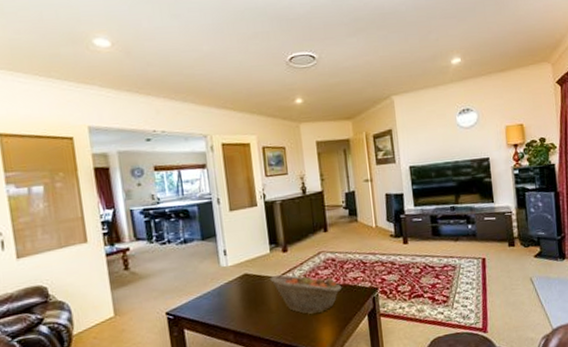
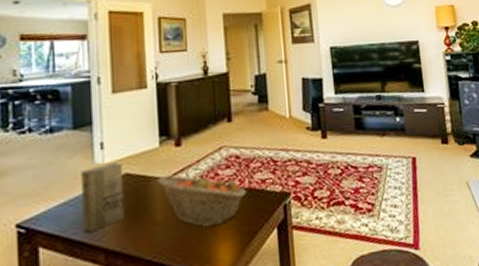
book: none [211,265,247,319] -> present [81,162,125,233]

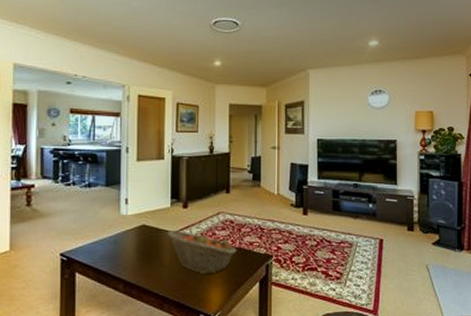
book: present [81,162,125,233] -> none [109,215,142,267]

